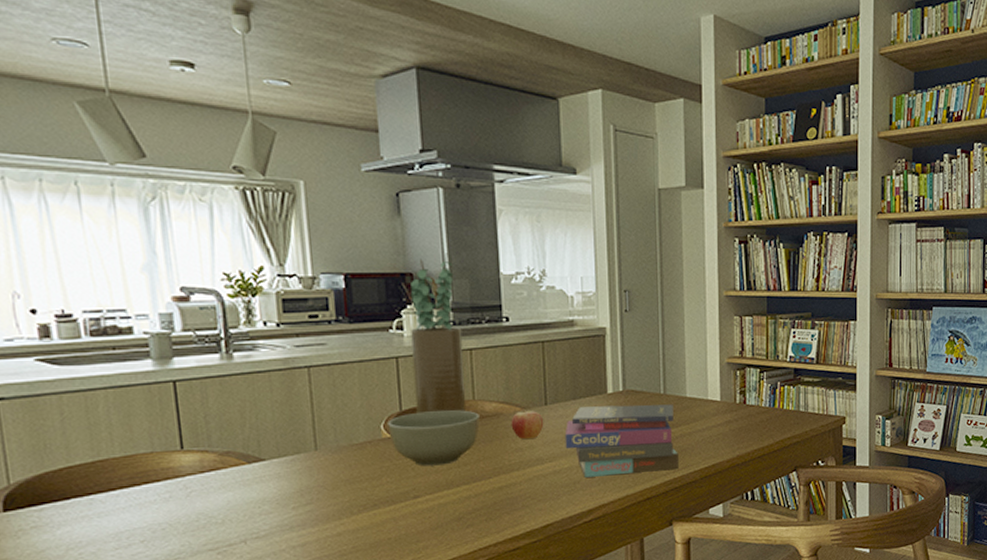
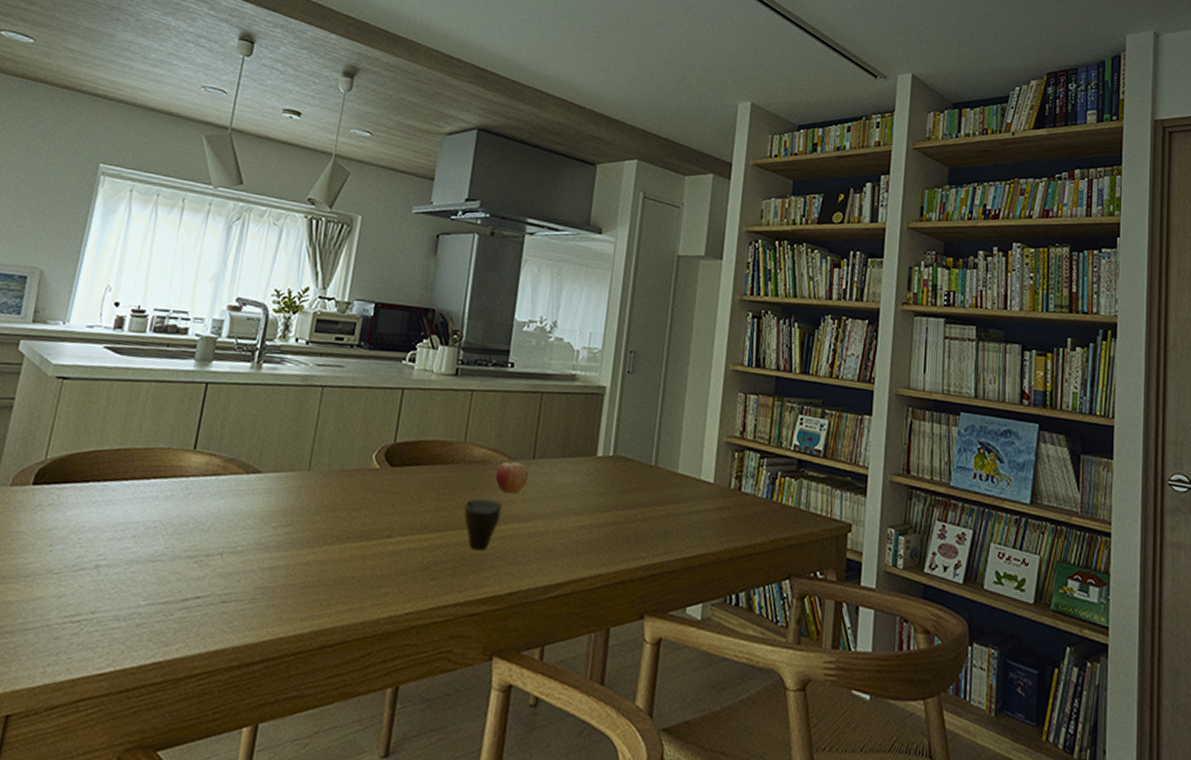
bowl: present [388,409,480,466] -> none [379,446,467,507]
vase: present [410,253,466,414] -> none [409,294,473,453]
cup: none [486,448,524,494] -> present [464,499,503,550]
books: present [564,404,679,477] -> none [545,467,663,553]

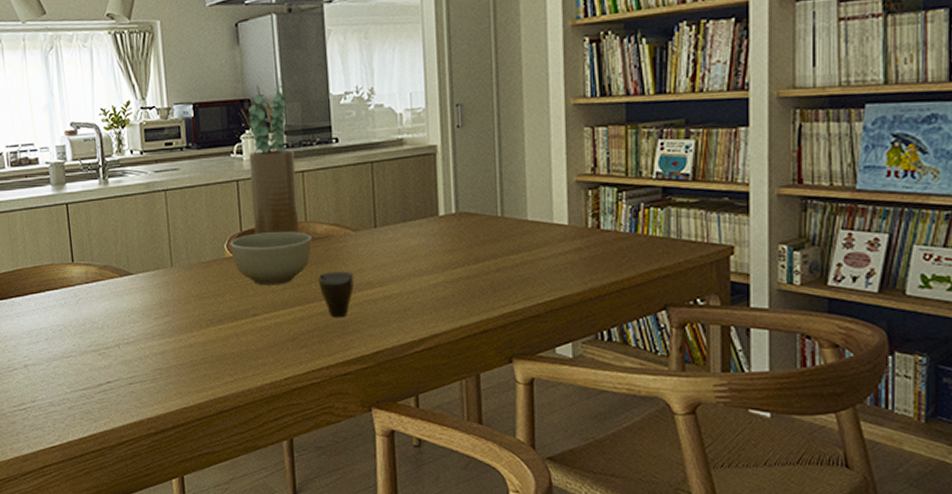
bowl: none [379,446,467,507] -> present [230,231,312,286]
vase: none [409,294,473,453] -> present [248,77,299,234]
fruit: present [495,459,529,494] -> none [341,231,374,263]

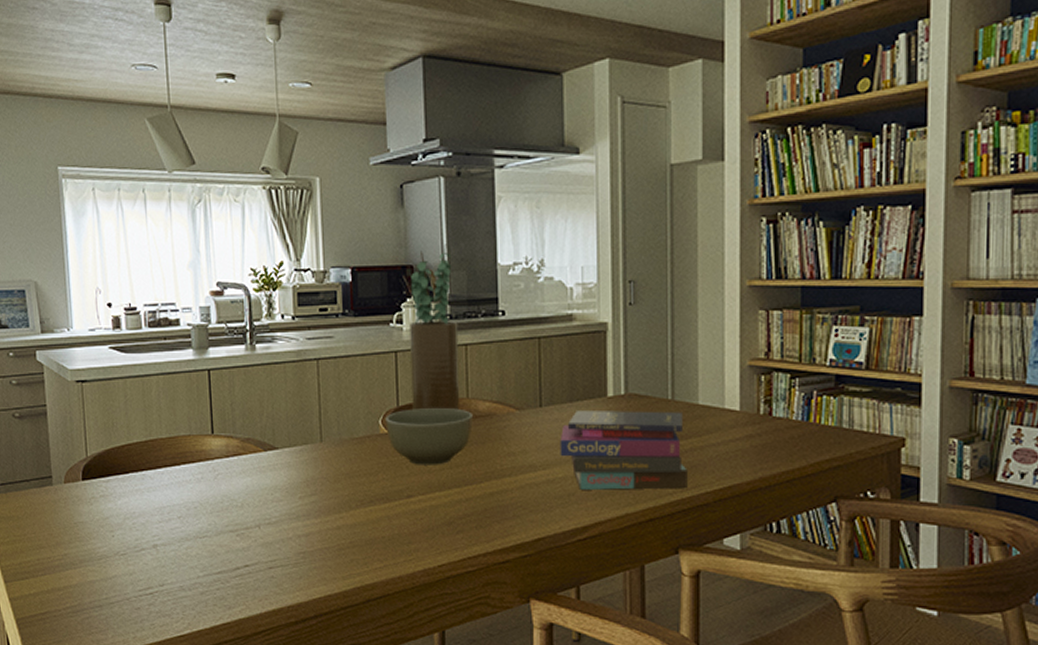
cup: present [318,271,355,317] -> none [478,452,517,501]
books: none [394,228,519,304] -> present [560,411,688,490]

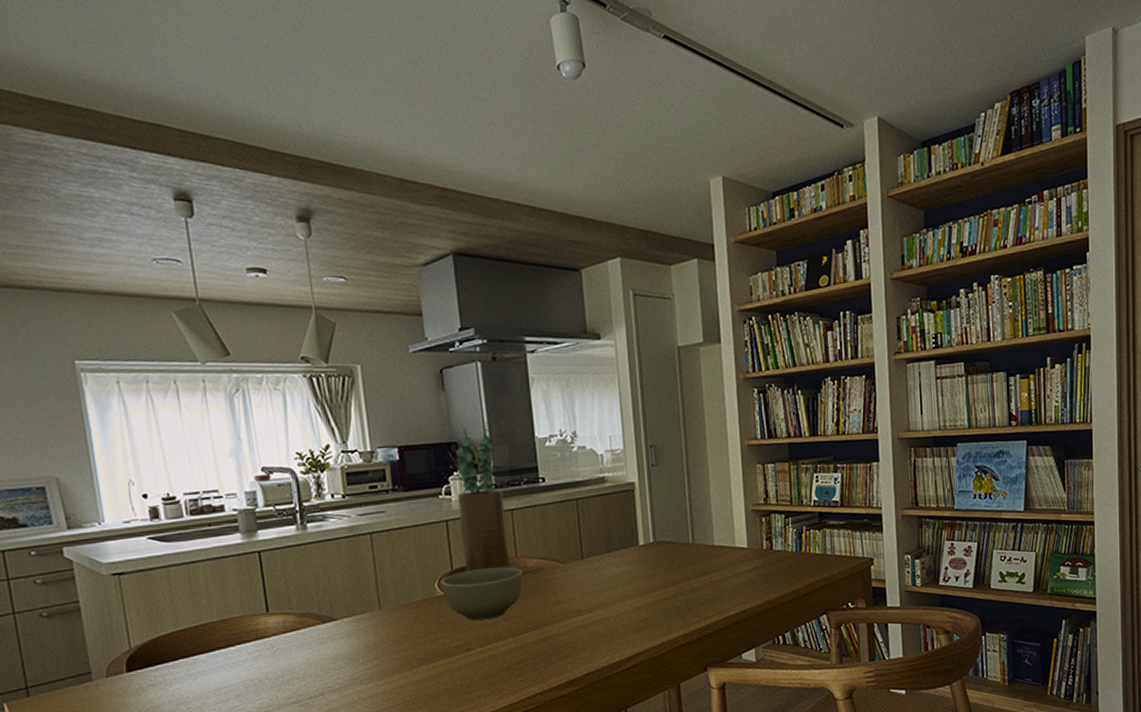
books: present [560,411,688,490] -> none [601,553,710,627]

